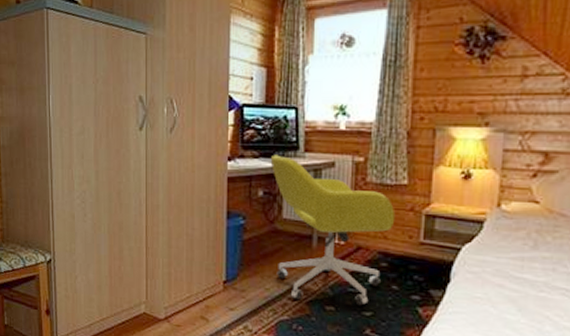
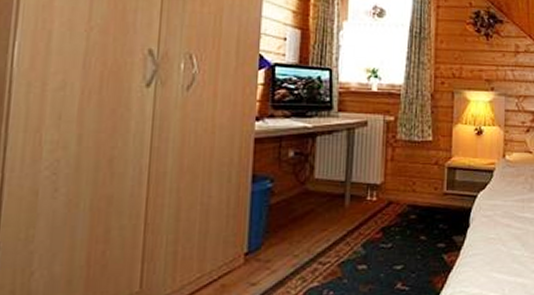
office chair: present [270,154,396,306] -> none [302,114,423,264]

